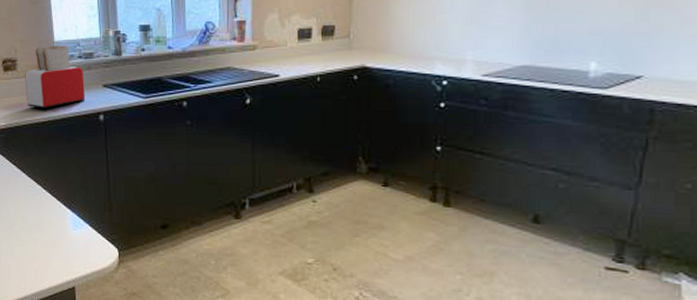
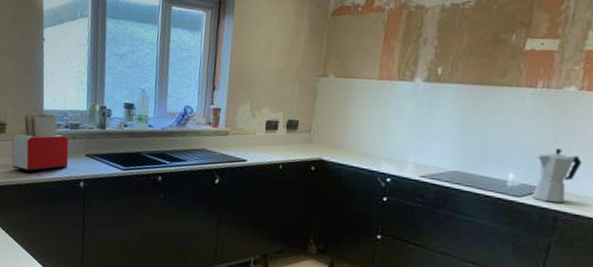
moka pot: none [621,27,682,92] -> present [532,148,583,203]

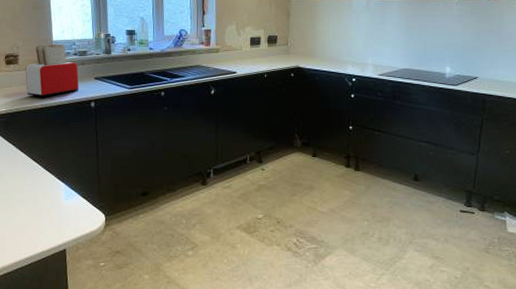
moka pot: present [532,148,583,203] -> none [465,44,499,88]

